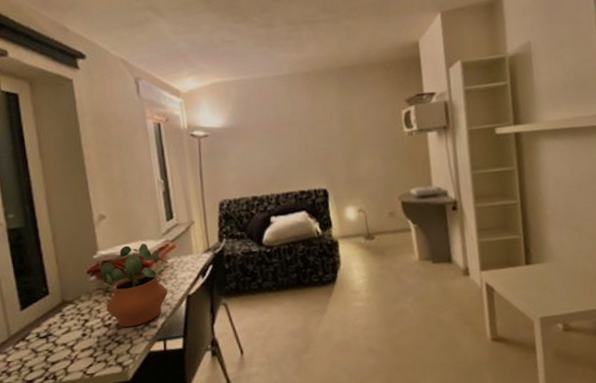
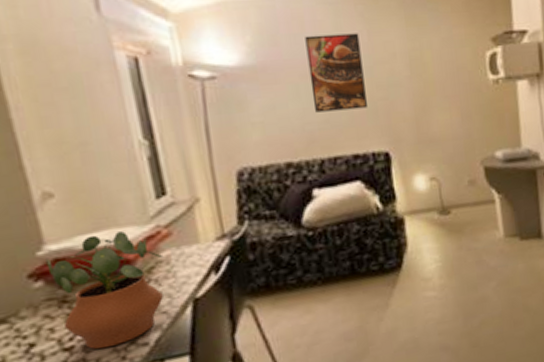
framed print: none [268,100,312,160] -> present [305,33,369,113]

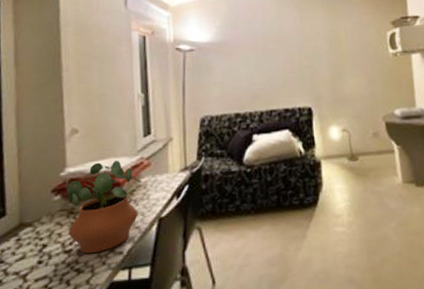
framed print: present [305,33,369,113] -> none [256,19,298,76]

